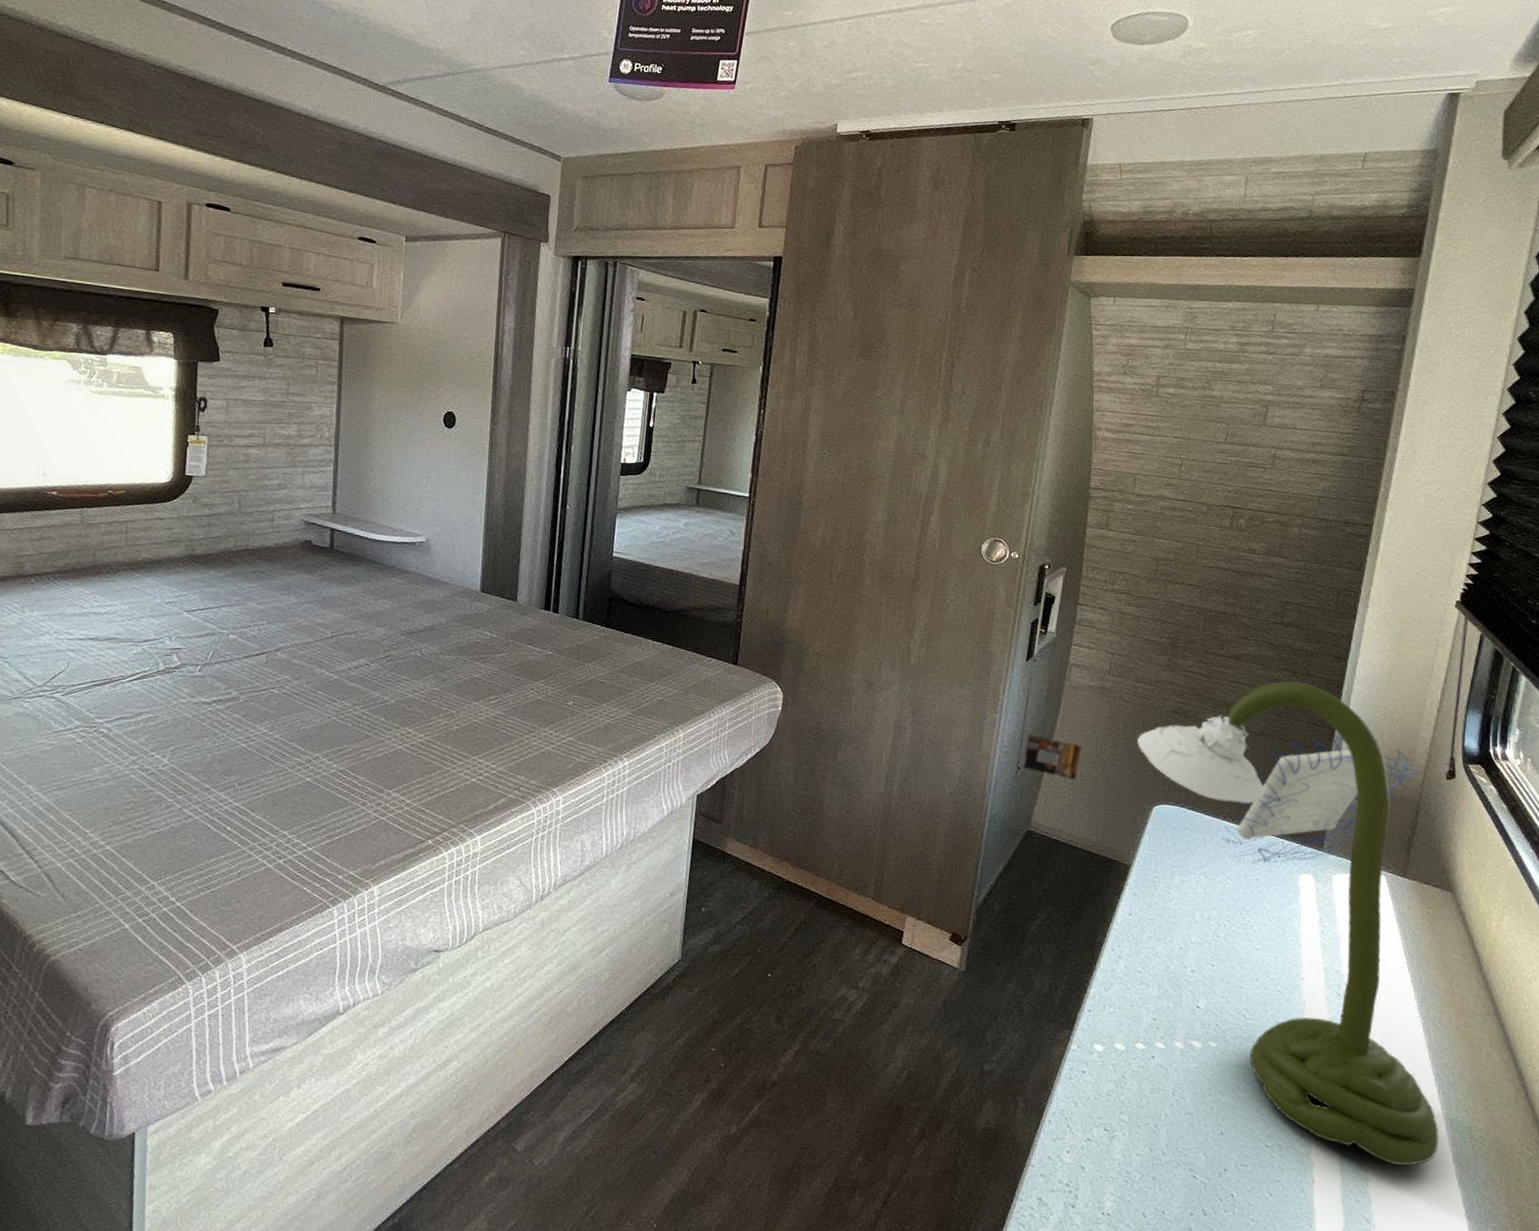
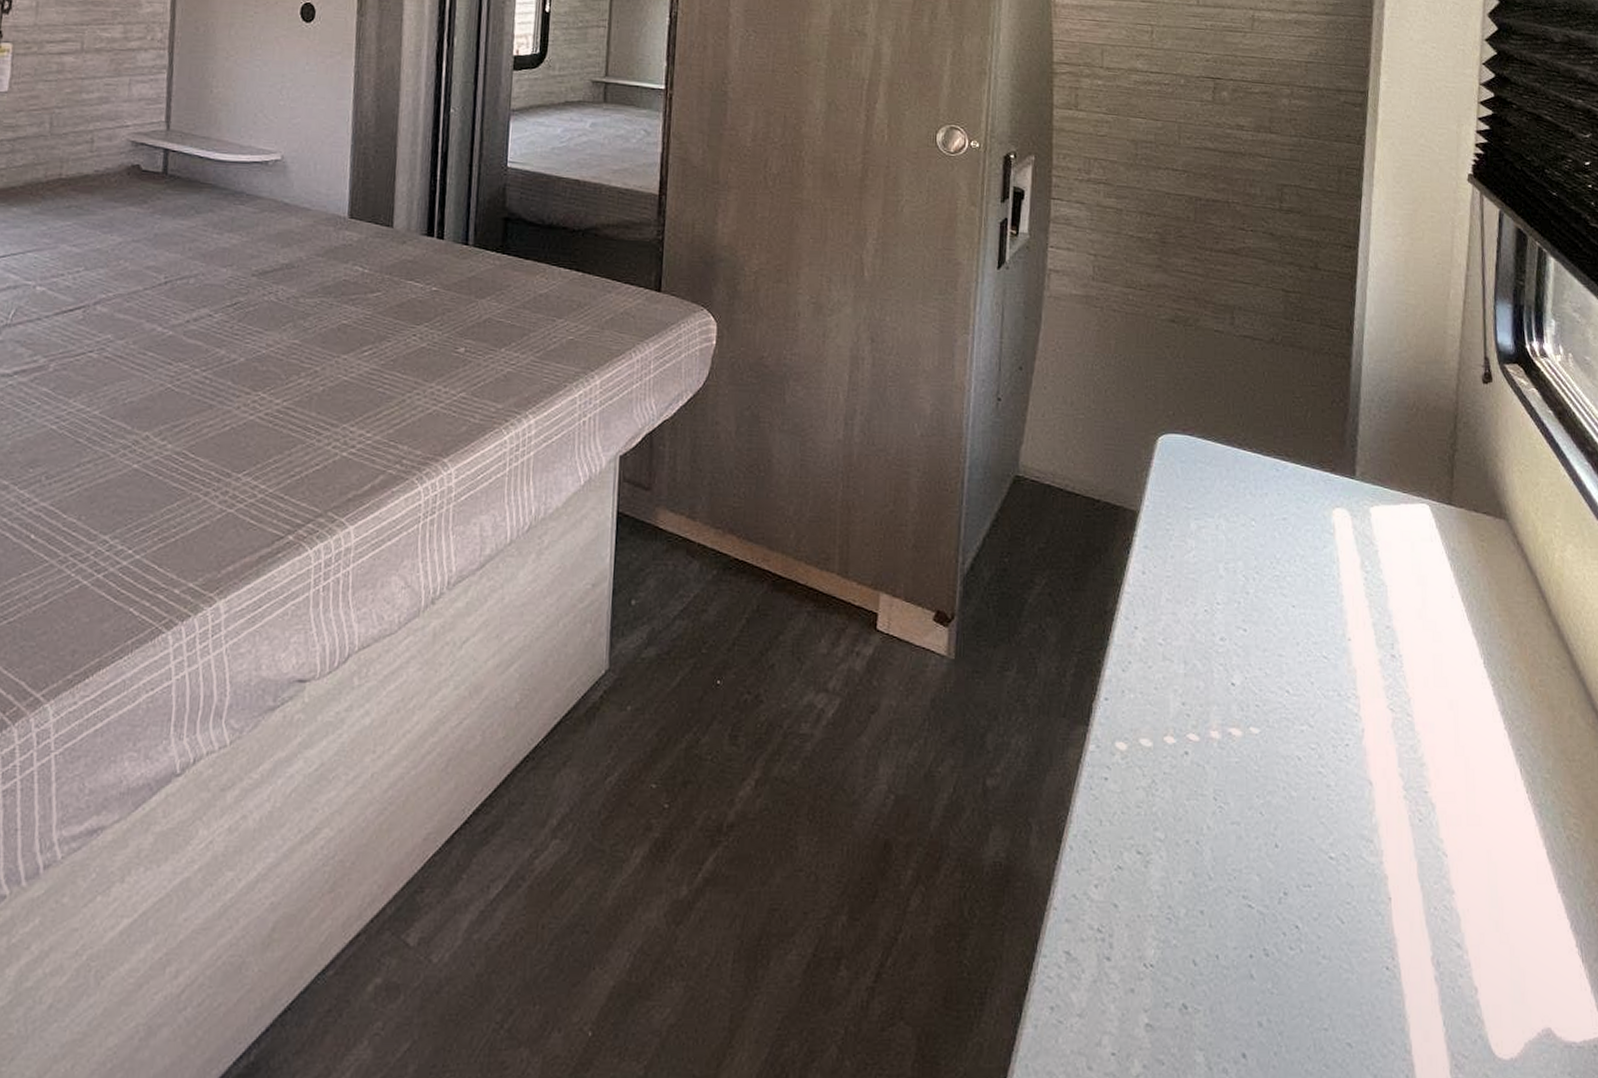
desk lamp: present [1023,681,1439,1166] -> none [1004,277,1528,870]

